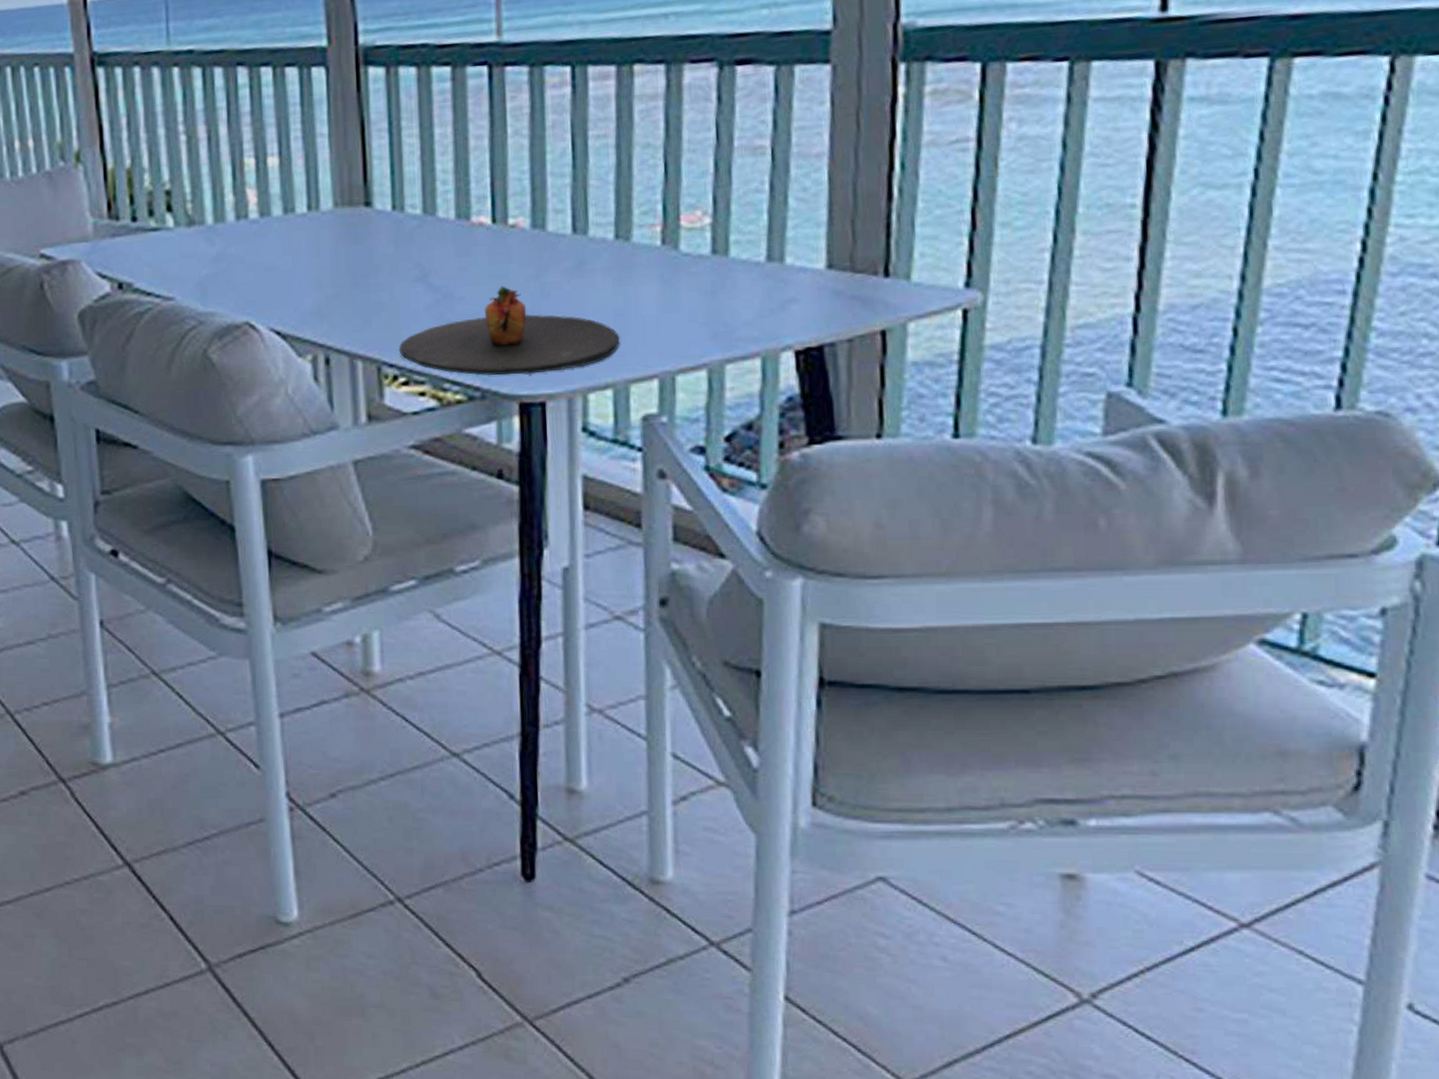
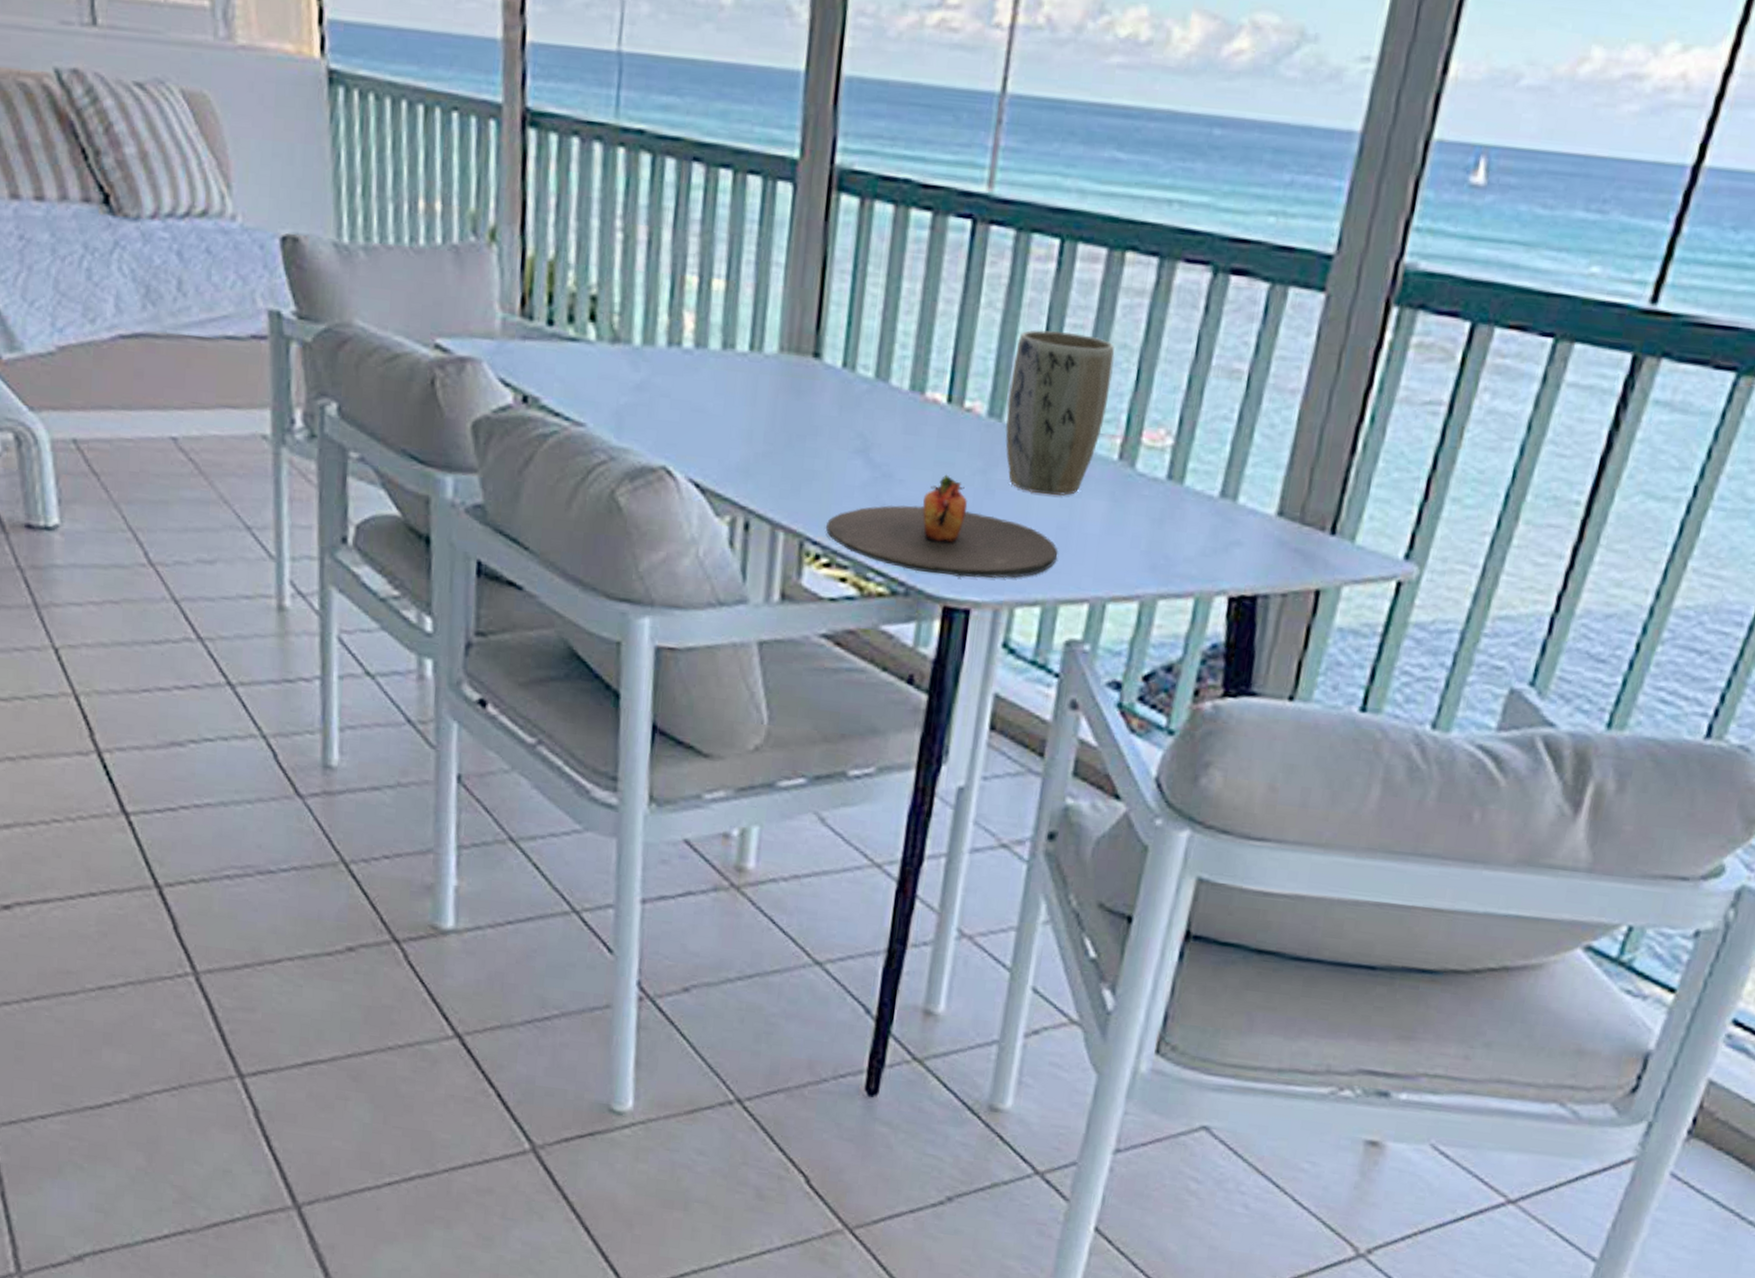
plant pot: none [546,142,642,289] -> present [1005,330,1115,496]

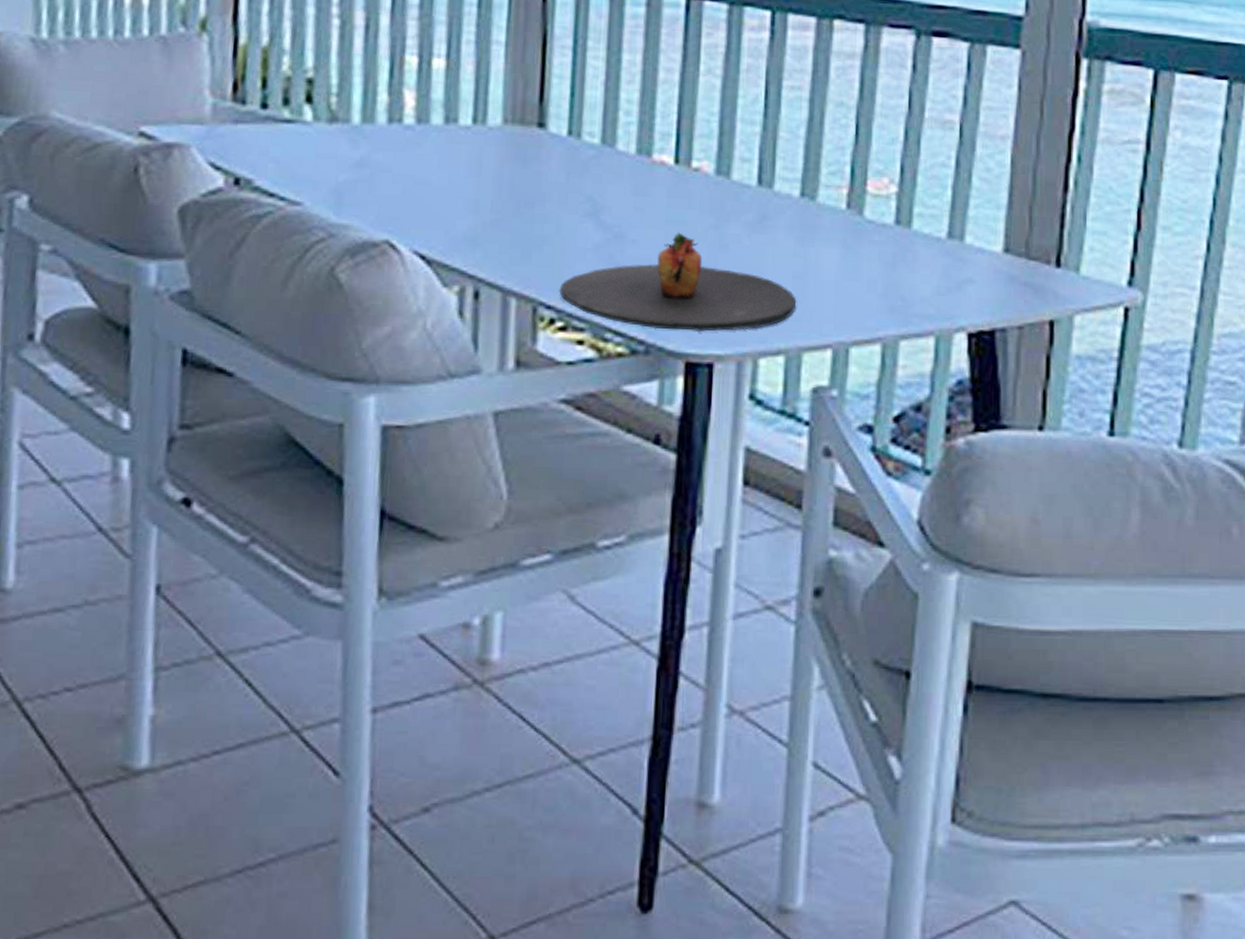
plant pot: present [1005,330,1115,496] -> none [733,93,833,246]

